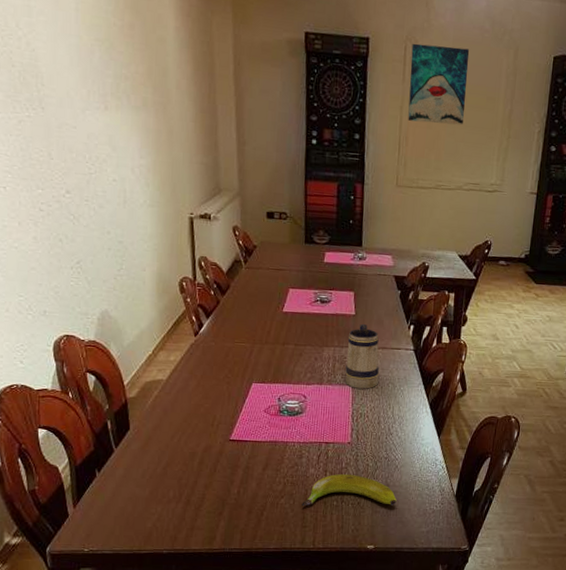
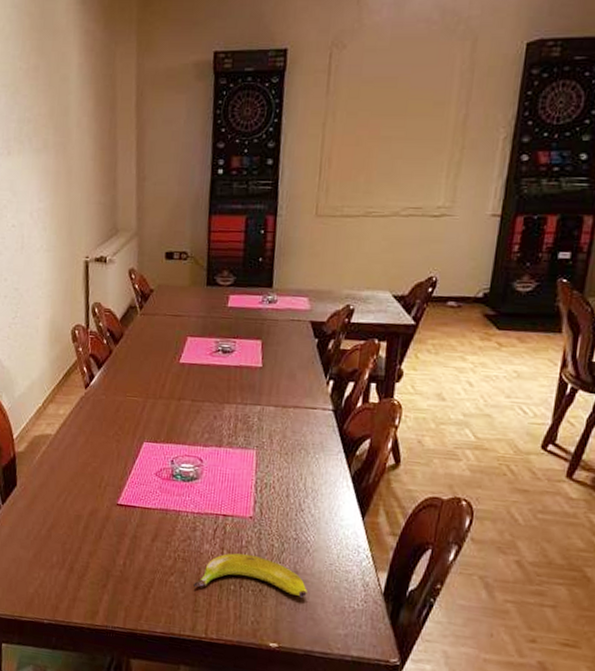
beer mug: present [345,323,379,390] -> none [248,377,290,456]
wall art: present [408,43,470,126] -> none [331,47,412,139]

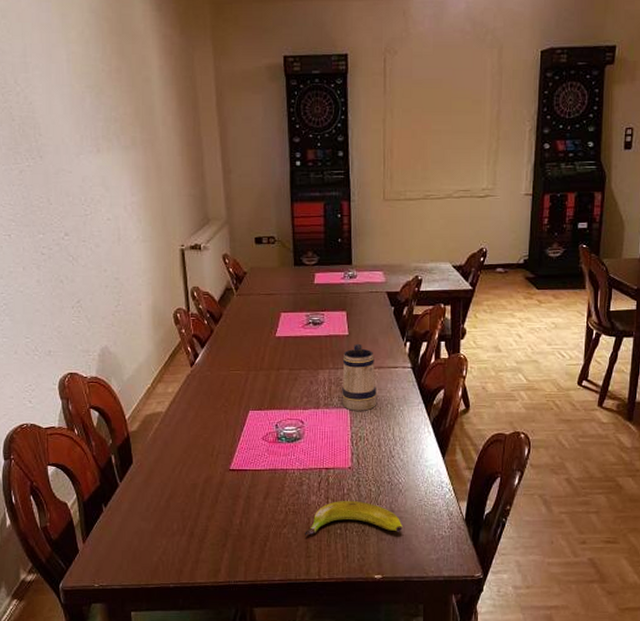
beer mug: none [248,377,290,456] -> present [342,343,376,412]

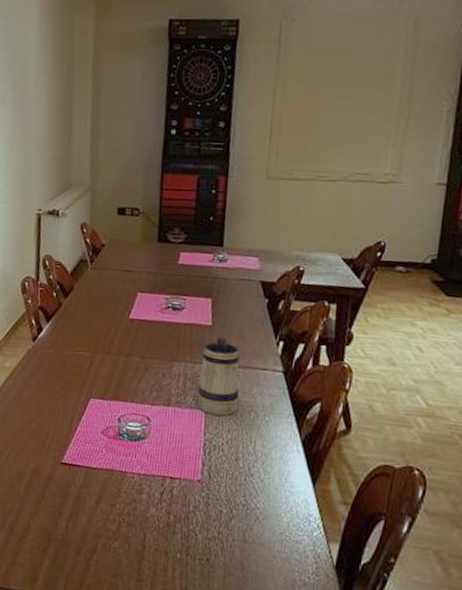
banana: present [305,500,403,536] -> none [138,518,257,569]

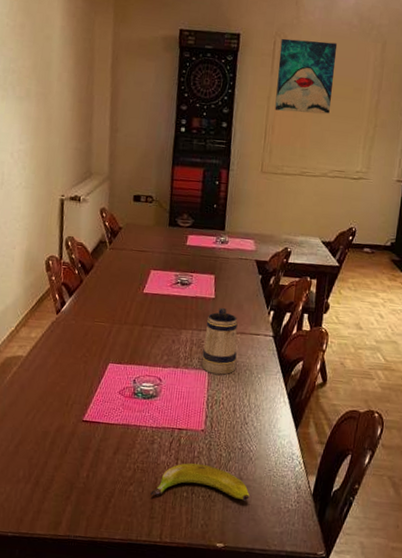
banana: none [138,518,257,569] -> present [150,463,250,501]
wall art: none [282,21,358,108] -> present [275,38,338,115]

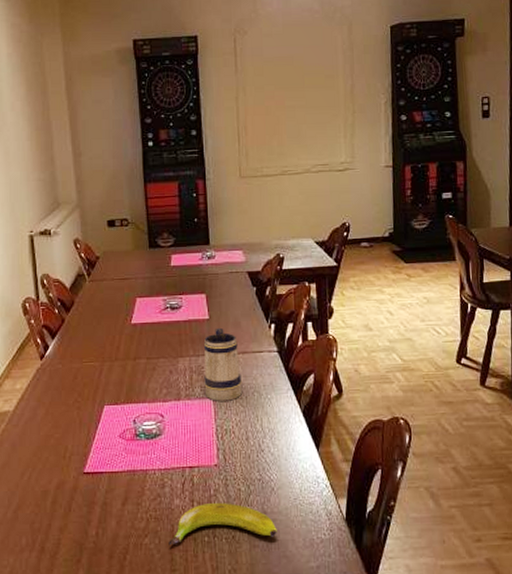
wall art: present [275,38,338,115] -> none [241,32,303,110]

